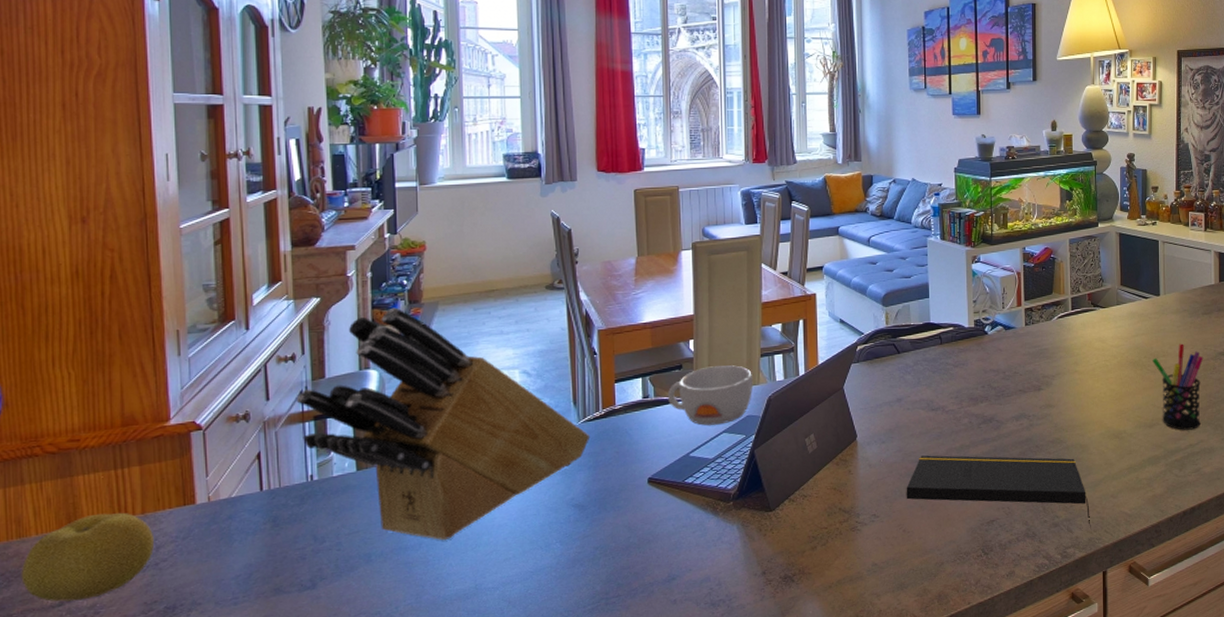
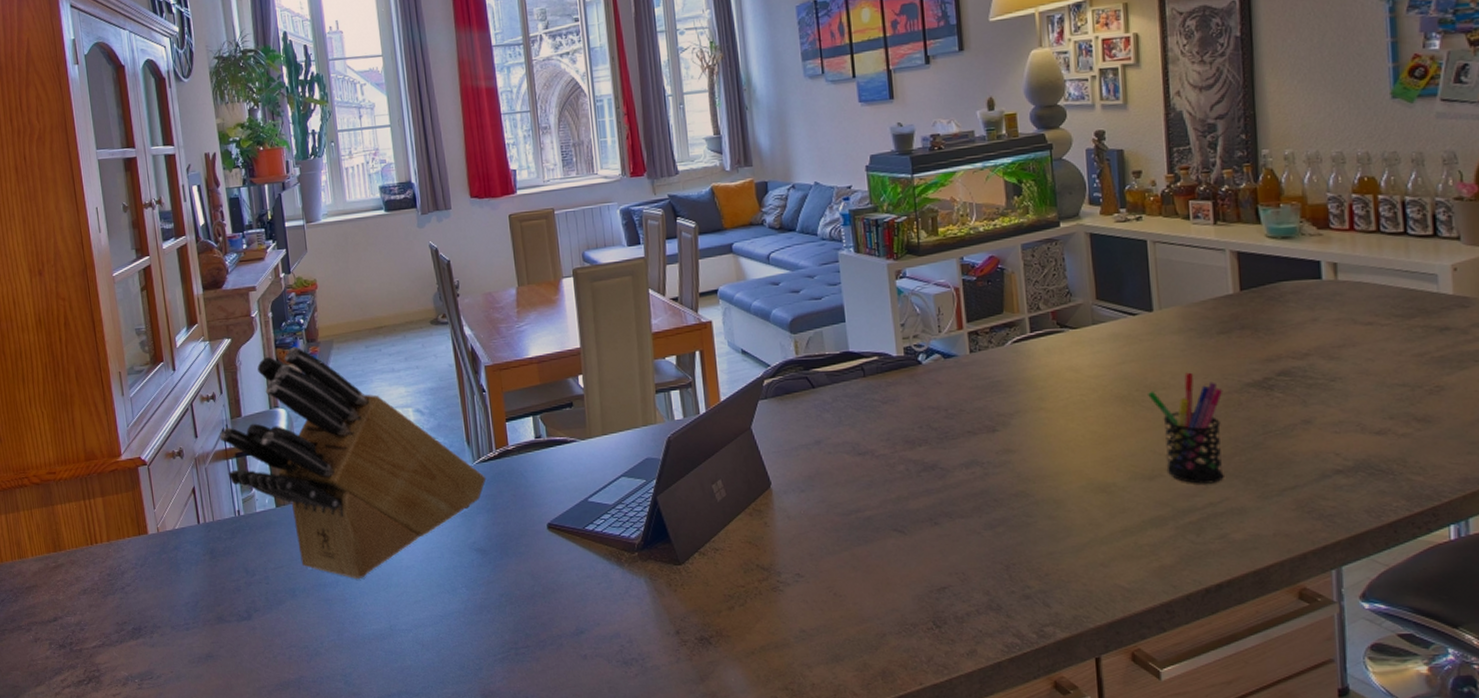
fruit: present [21,512,155,602] -> none [24,539,120,618]
bowl: present [667,365,754,426] -> none [559,403,650,468]
notepad: present [906,455,1091,527] -> none [833,507,1075,602]

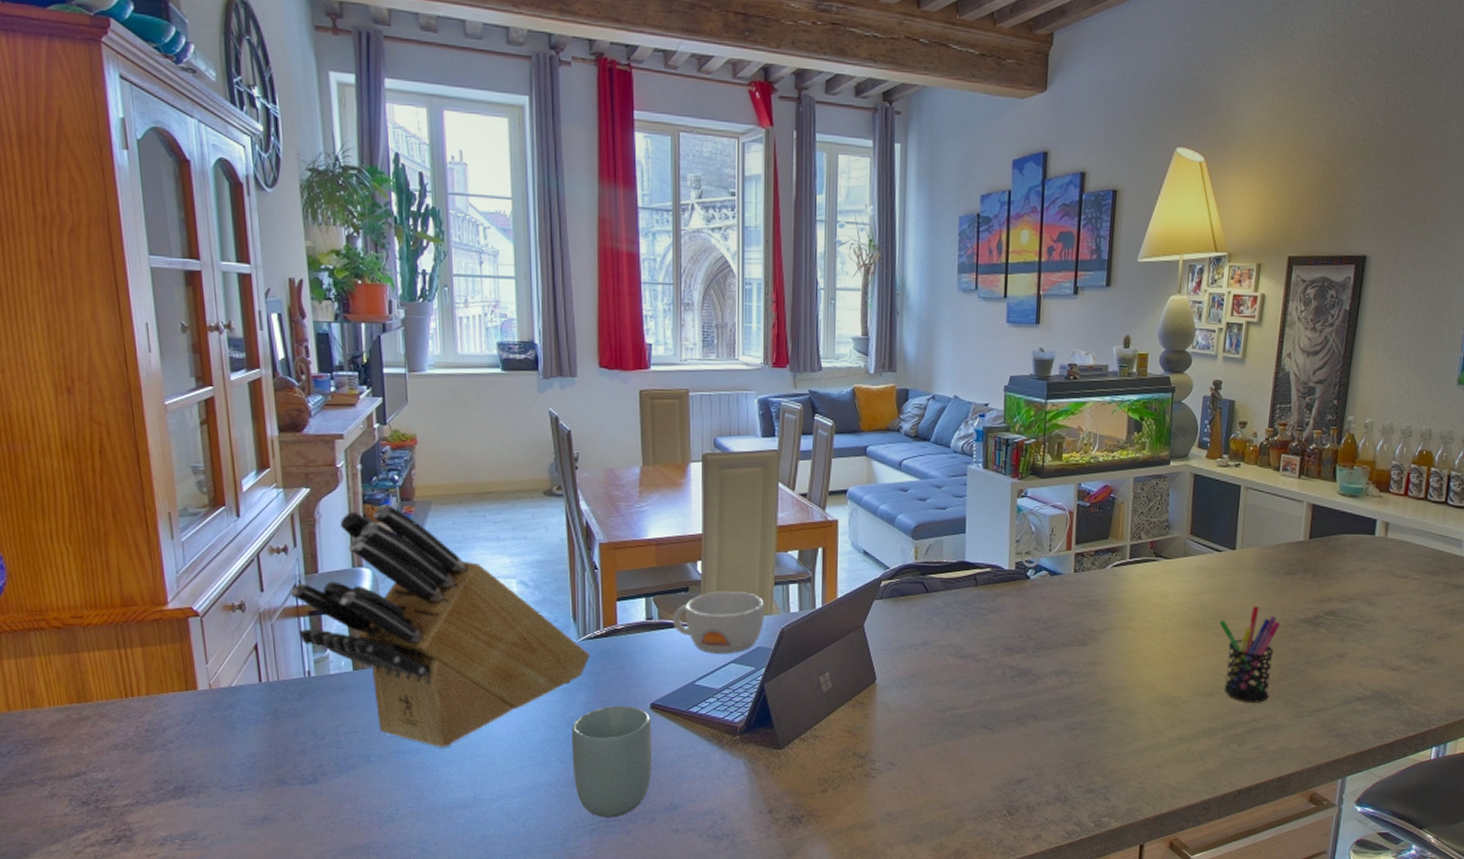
cup: none [474,528,555,645] -> present [571,706,652,818]
bowl: none [559,403,650,468] -> present [672,591,766,654]

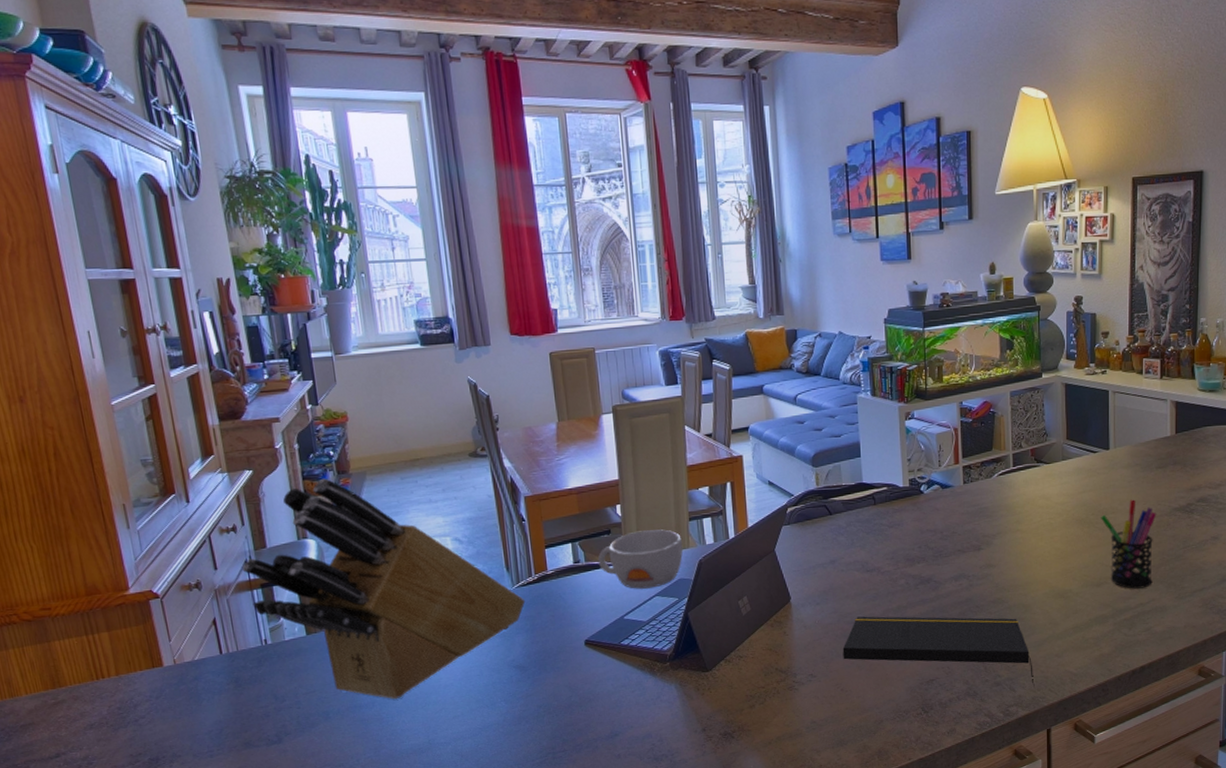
cup: present [571,706,652,818] -> none [513,644,591,750]
notepad: none [927,705,1131,797] -> present [842,616,1035,686]

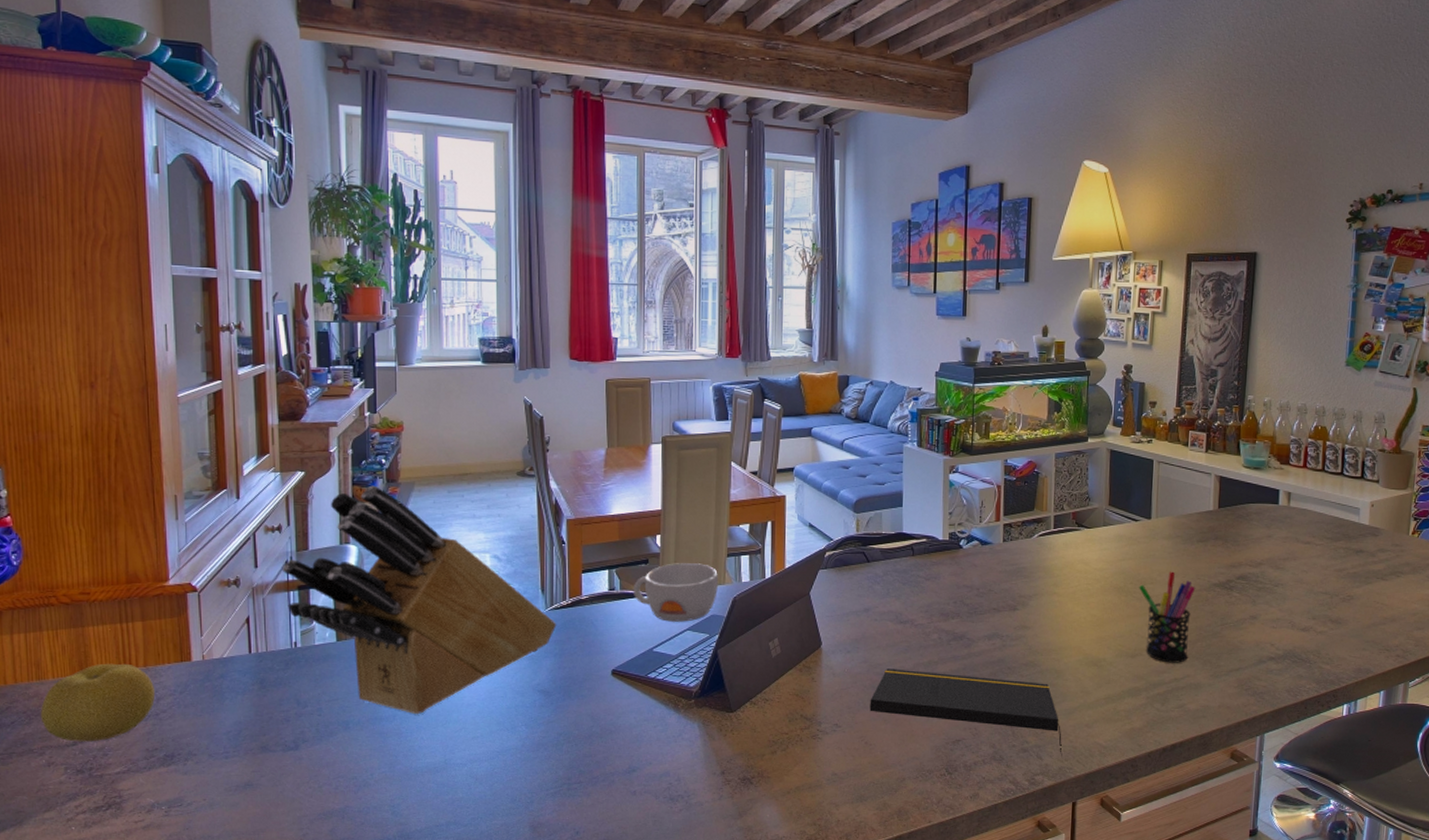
fruit: none [18,674,132,754] -> present [40,663,156,742]

